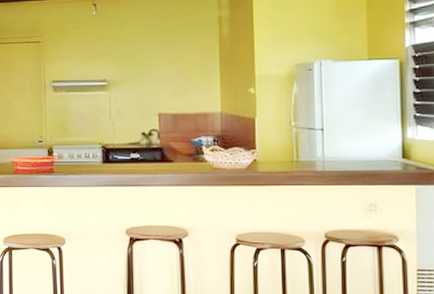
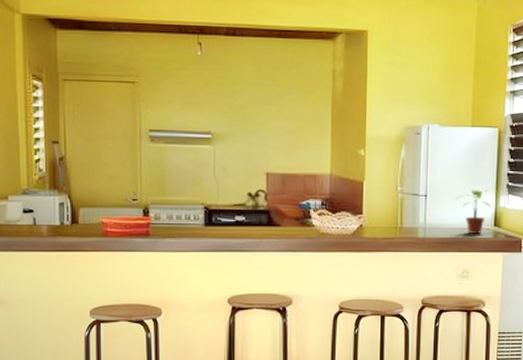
potted plant: none [357,120,406,168] -> present [457,189,500,235]

